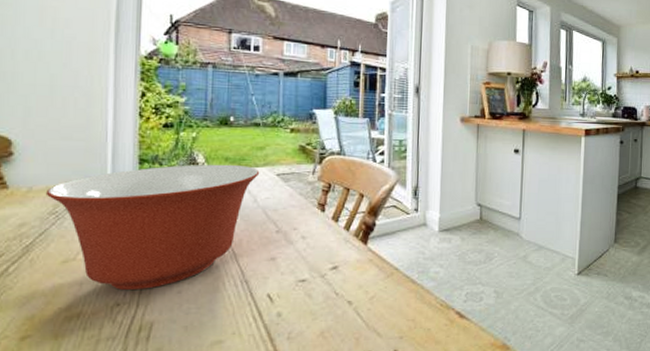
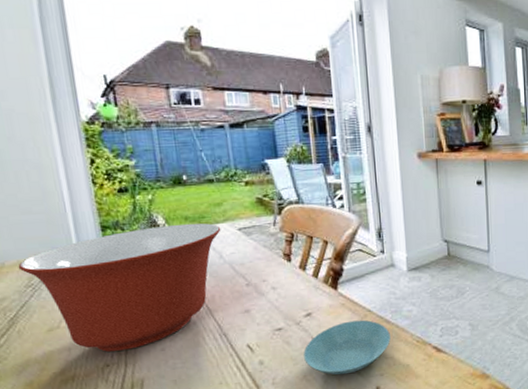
saucer: none [324,278,415,335] -> present [303,320,391,375]

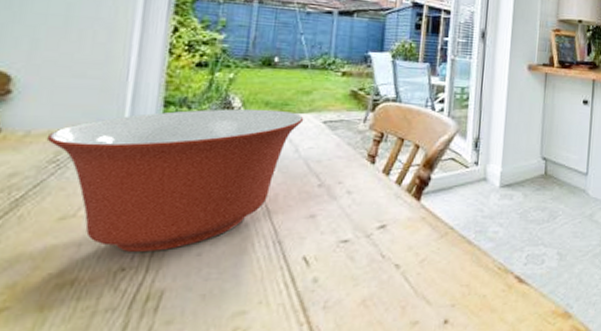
saucer: present [303,320,391,375] -> none [367,238,470,303]

